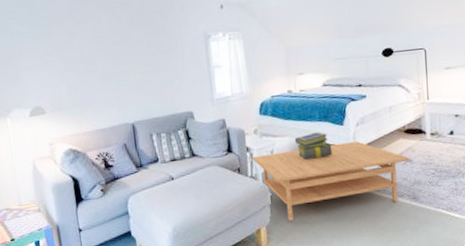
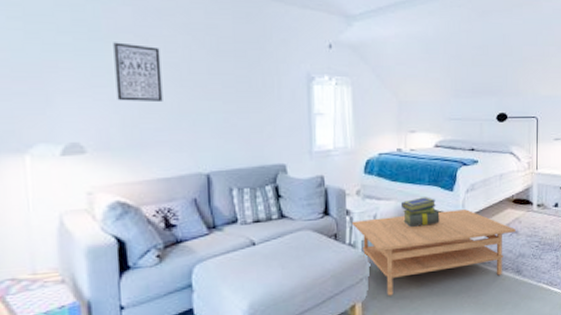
wall art: none [57,26,95,72] -> present [113,42,163,101]

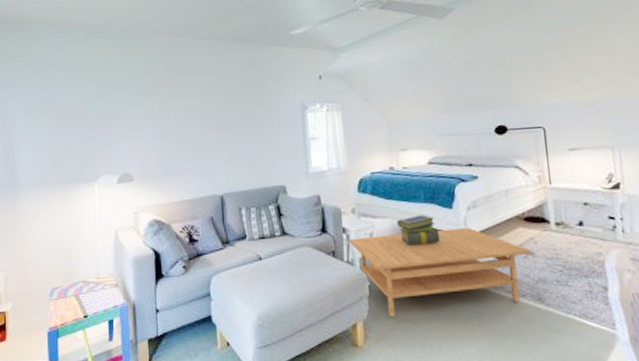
wall art: present [113,42,163,101] -> none [153,92,187,139]

